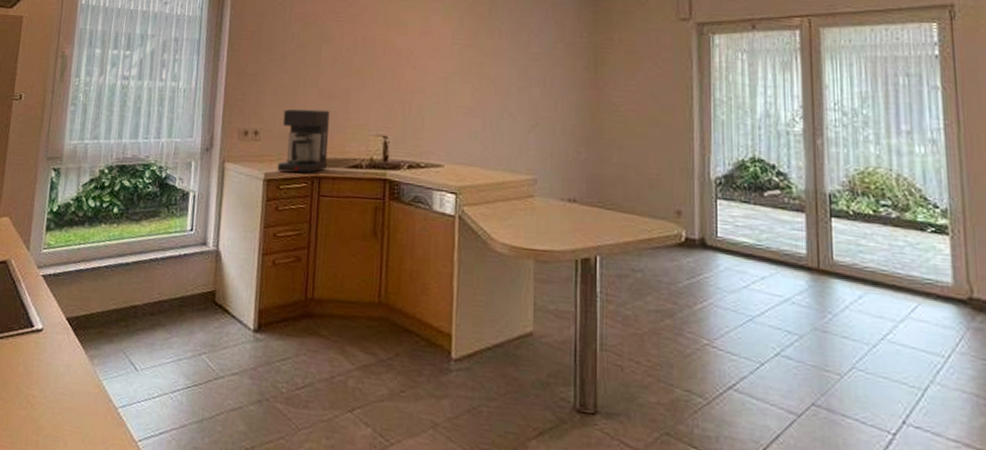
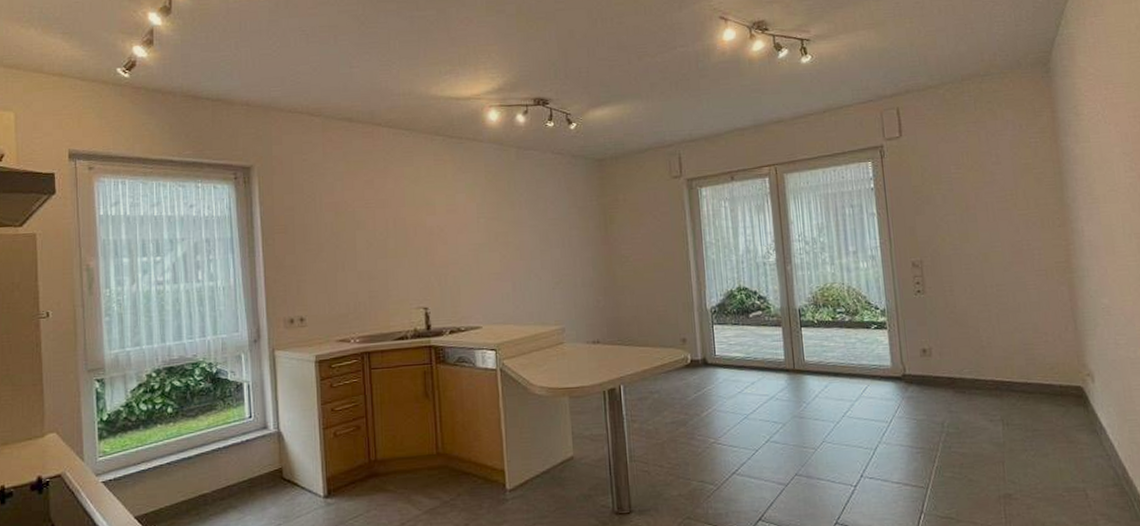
coffee maker: present [277,108,330,173] -> none [326,291,374,353]

